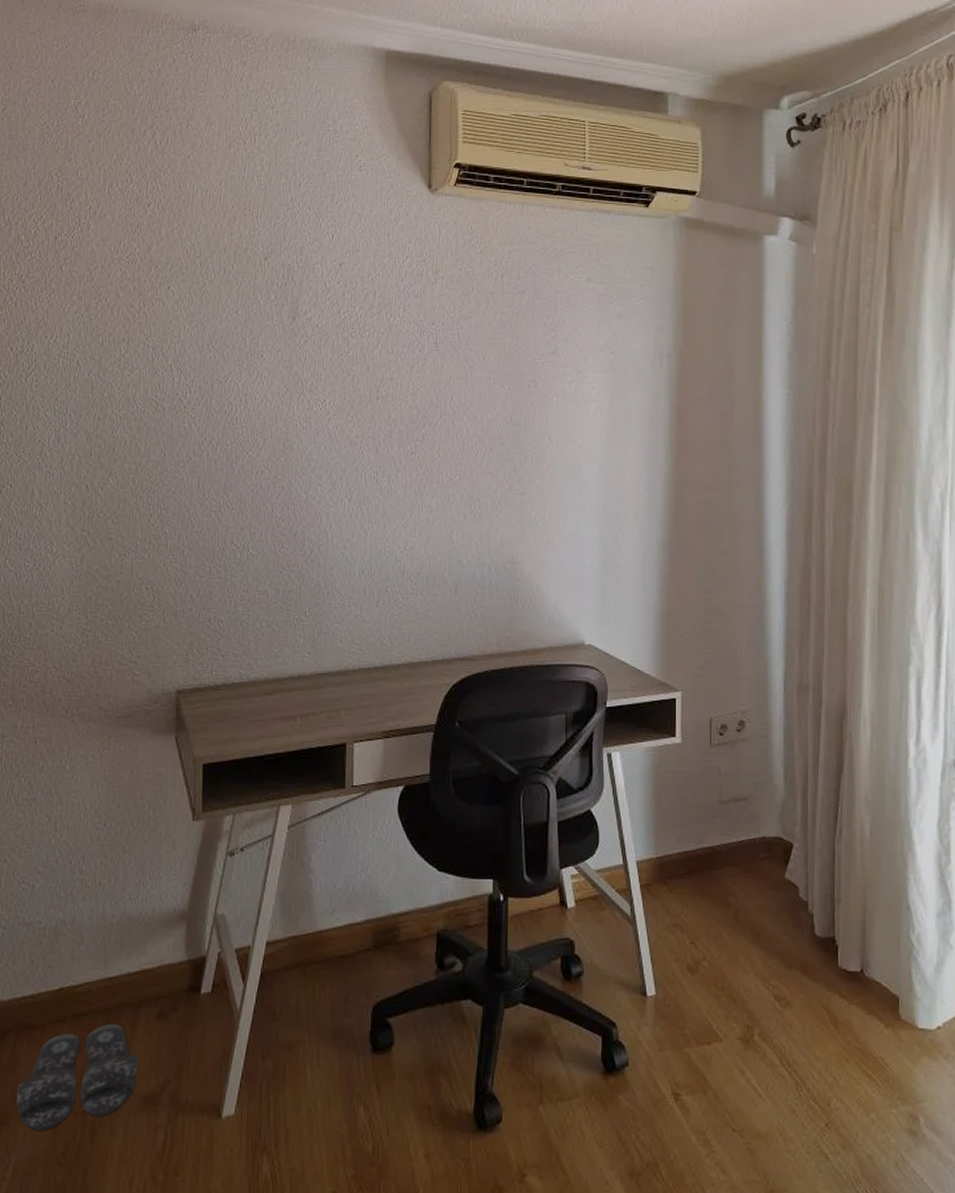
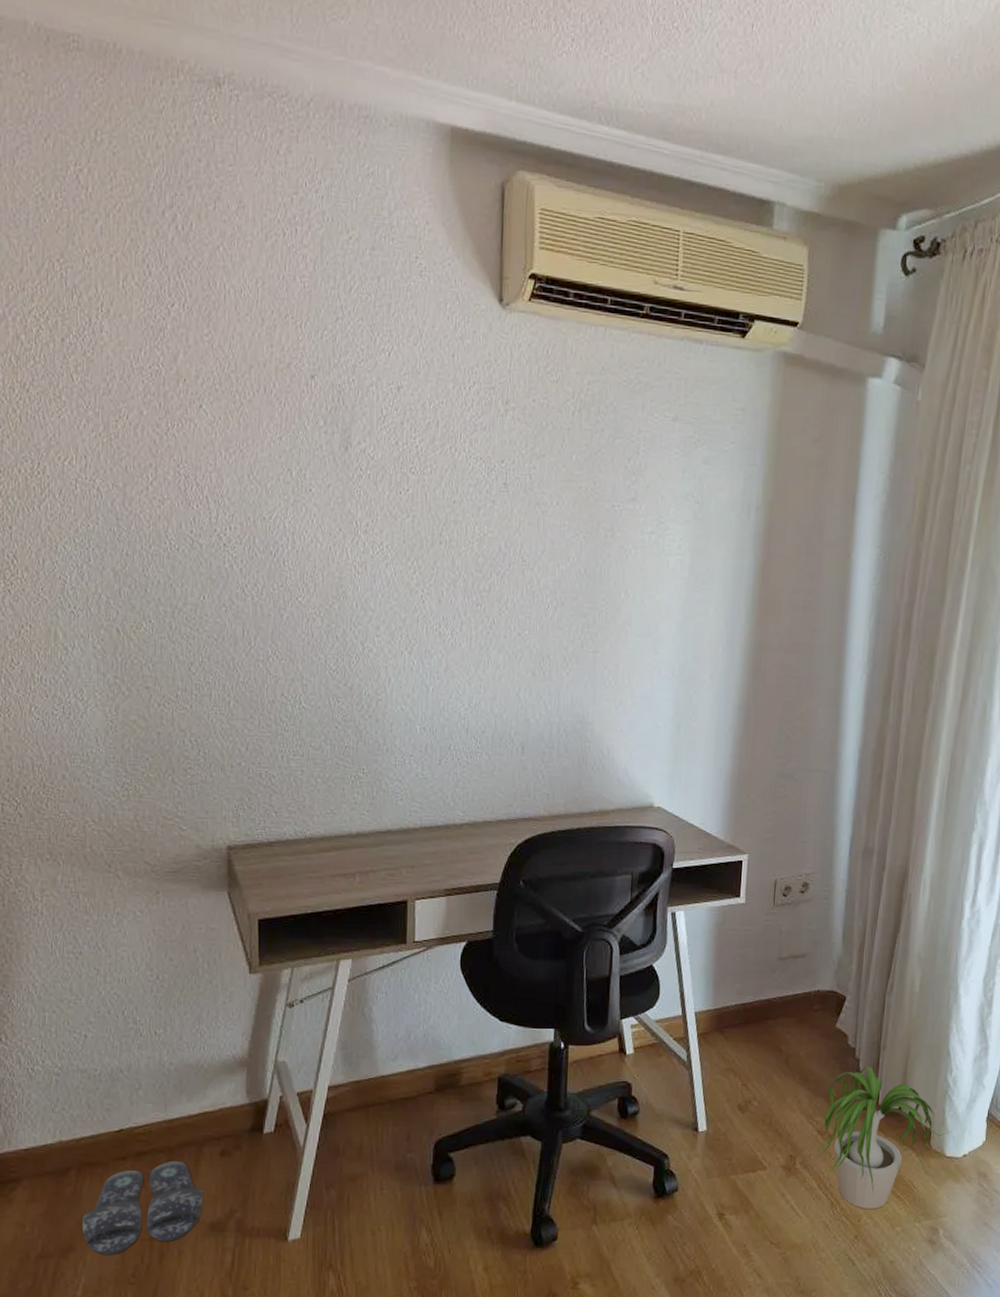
potted plant: none [768,922,918,1092] -> present [809,1066,949,1210]

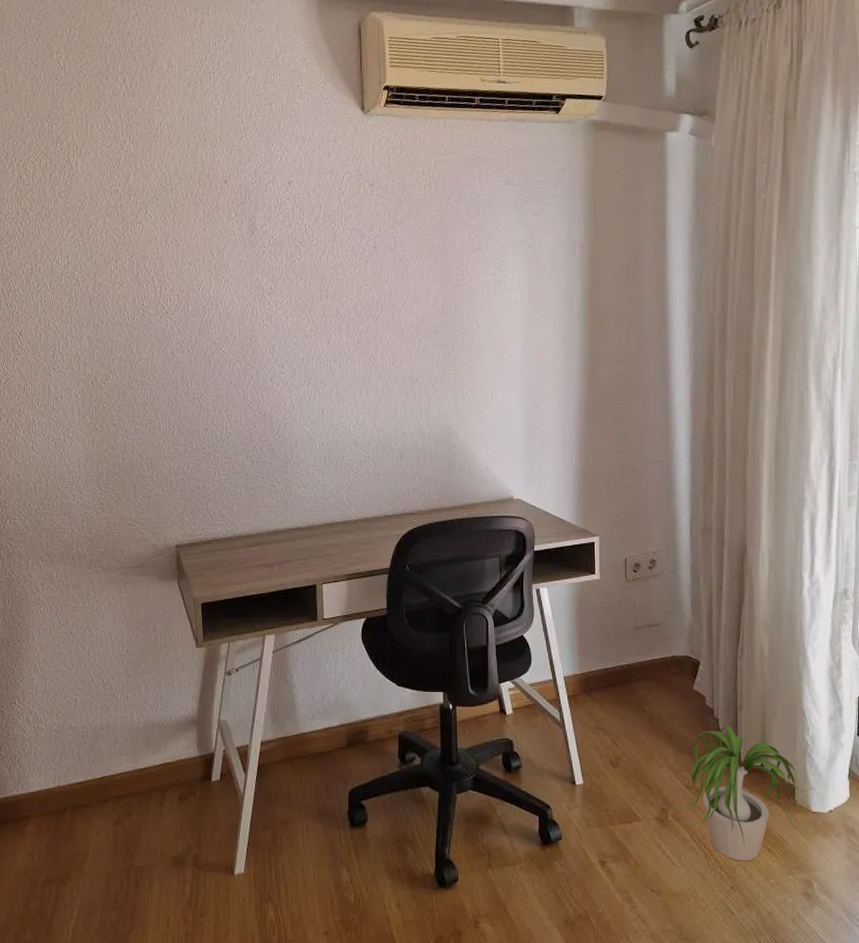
slippers: present [82,1160,204,1255] -> none [76,803,167,882]

